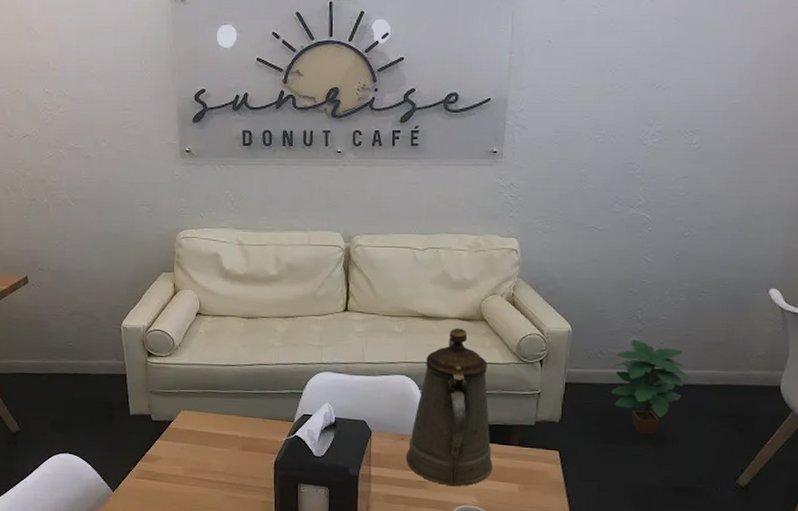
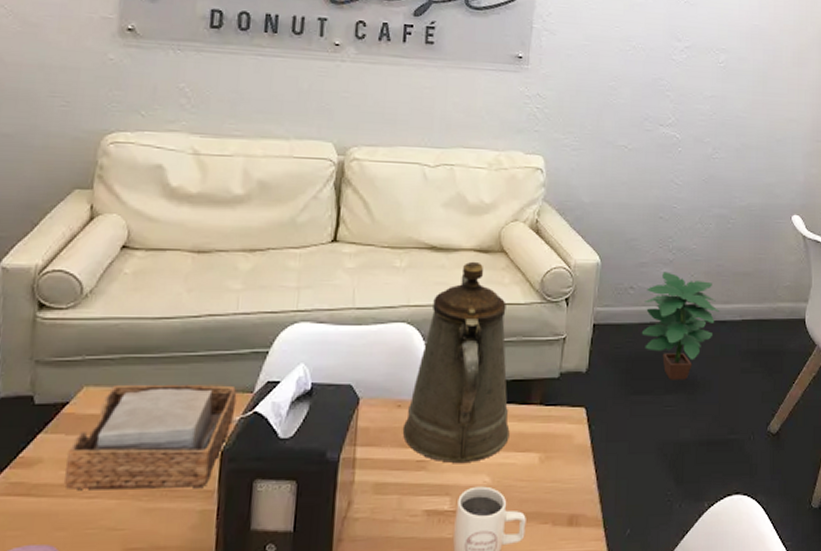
napkin holder: none [175,410,283,485] -> present [65,384,237,489]

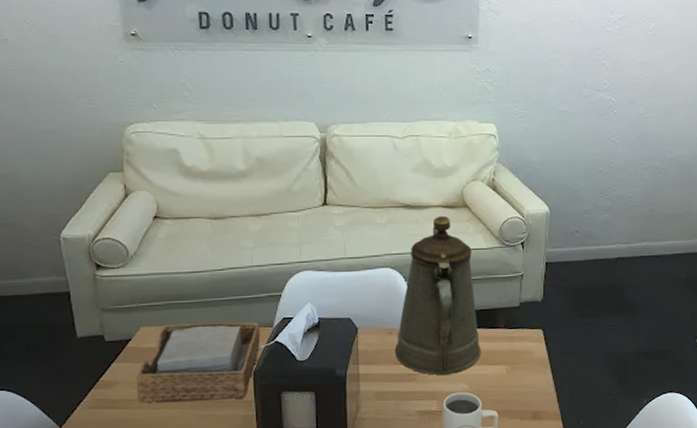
potted plant: present [641,271,720,380] -> none [586,217,653,305]

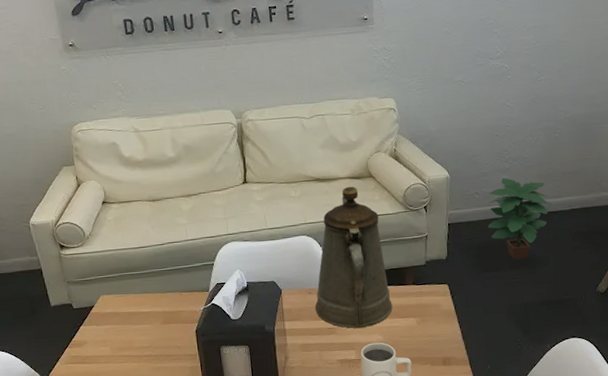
napkin holder: present [136,322,261,403] -> none [101,287,199,358]
potted plant: none [586,217,653,305] -> present [487,178,552,260]

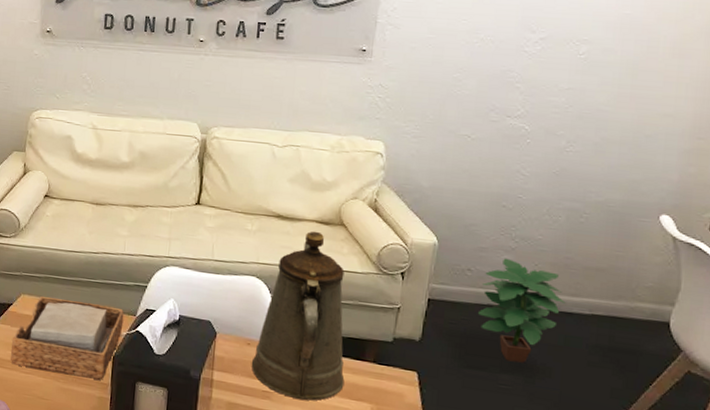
napkin holder: none [101,287,199,358] -> present [11,296,124,380]

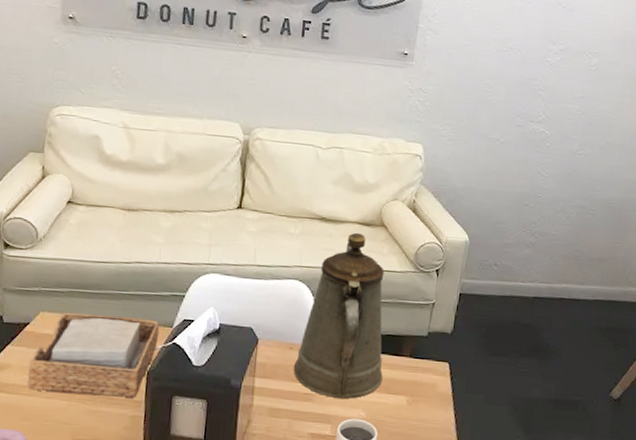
potted plant: present [477,258,566,363] -> none [501,252,574,347]

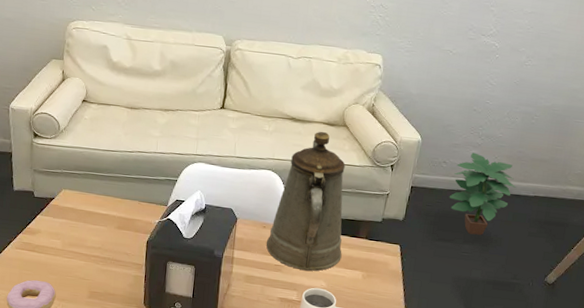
napkin holder: present [28,312,160,398] -> none [54,191,157,261]
potted plant: none [501,252,574,347] -> present [449,152,516,235]

